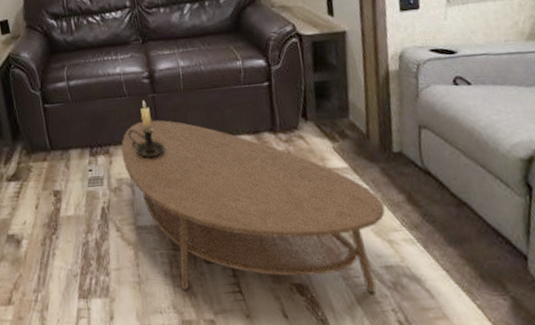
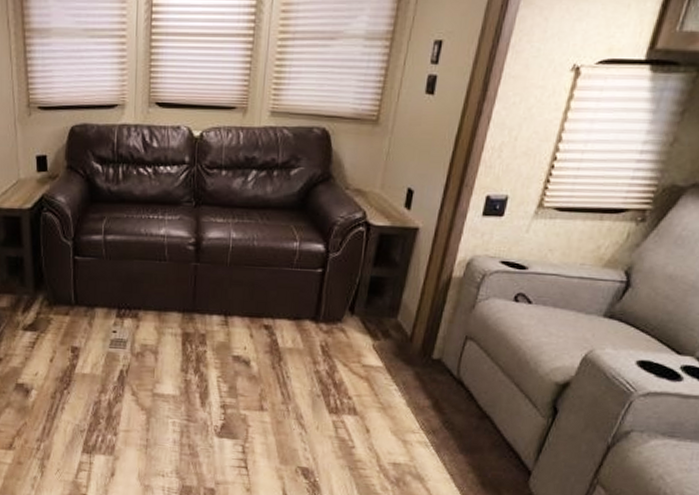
coffee table: present [121,120,386,293] -> none [151,289,409,485]
candle holder: present [127,99,166,159] -> none [161,267,199,330]

